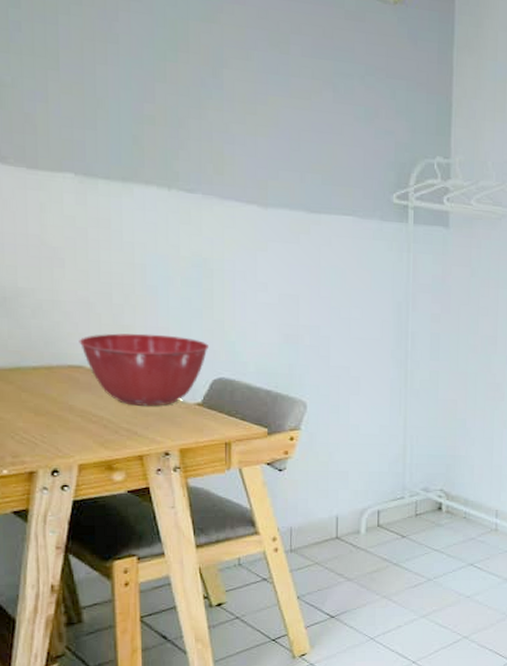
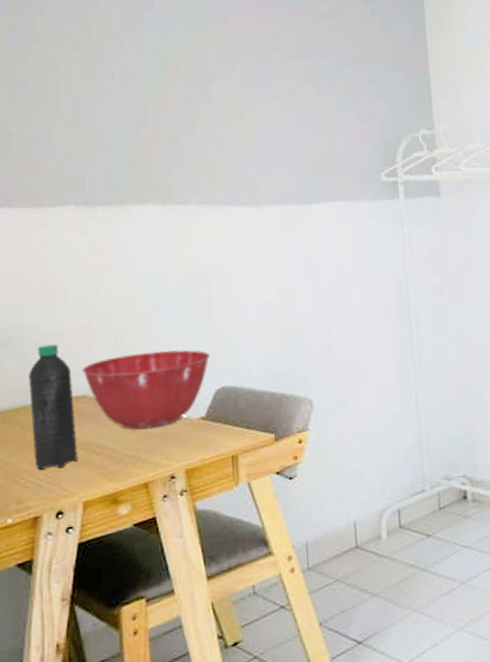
water bottle: none [24,311,74,431] -> present [29,344,78,471]

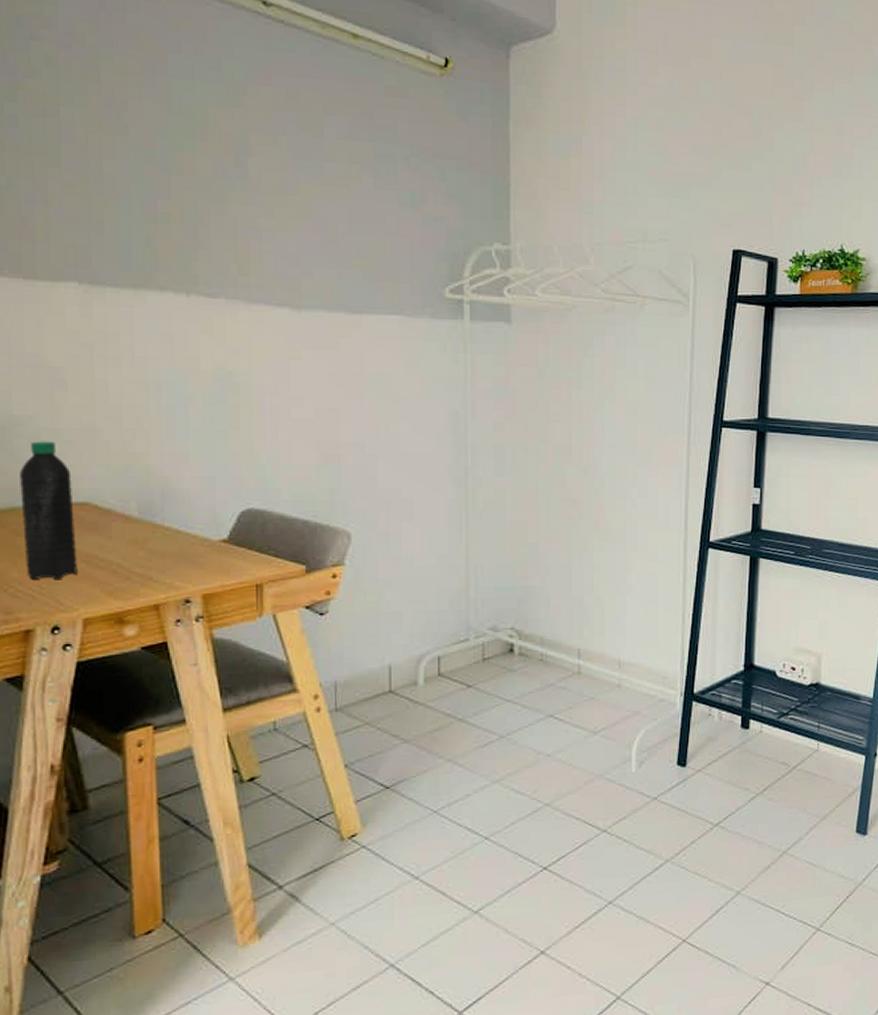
mixing bowl: present [82,349,210,430] -> none [83,461,235,546]

